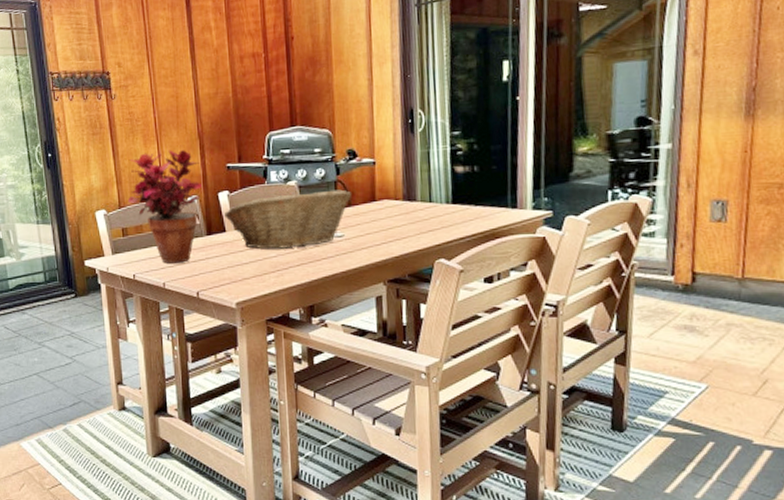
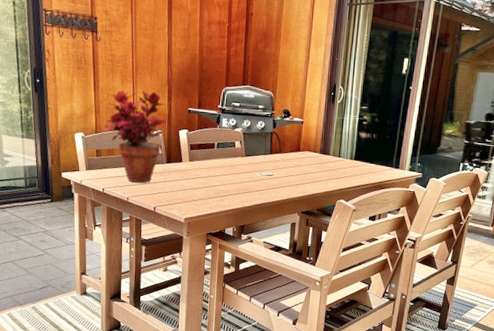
fruit basket: present [224,189,351,249] -> none [182,138,282,181]

